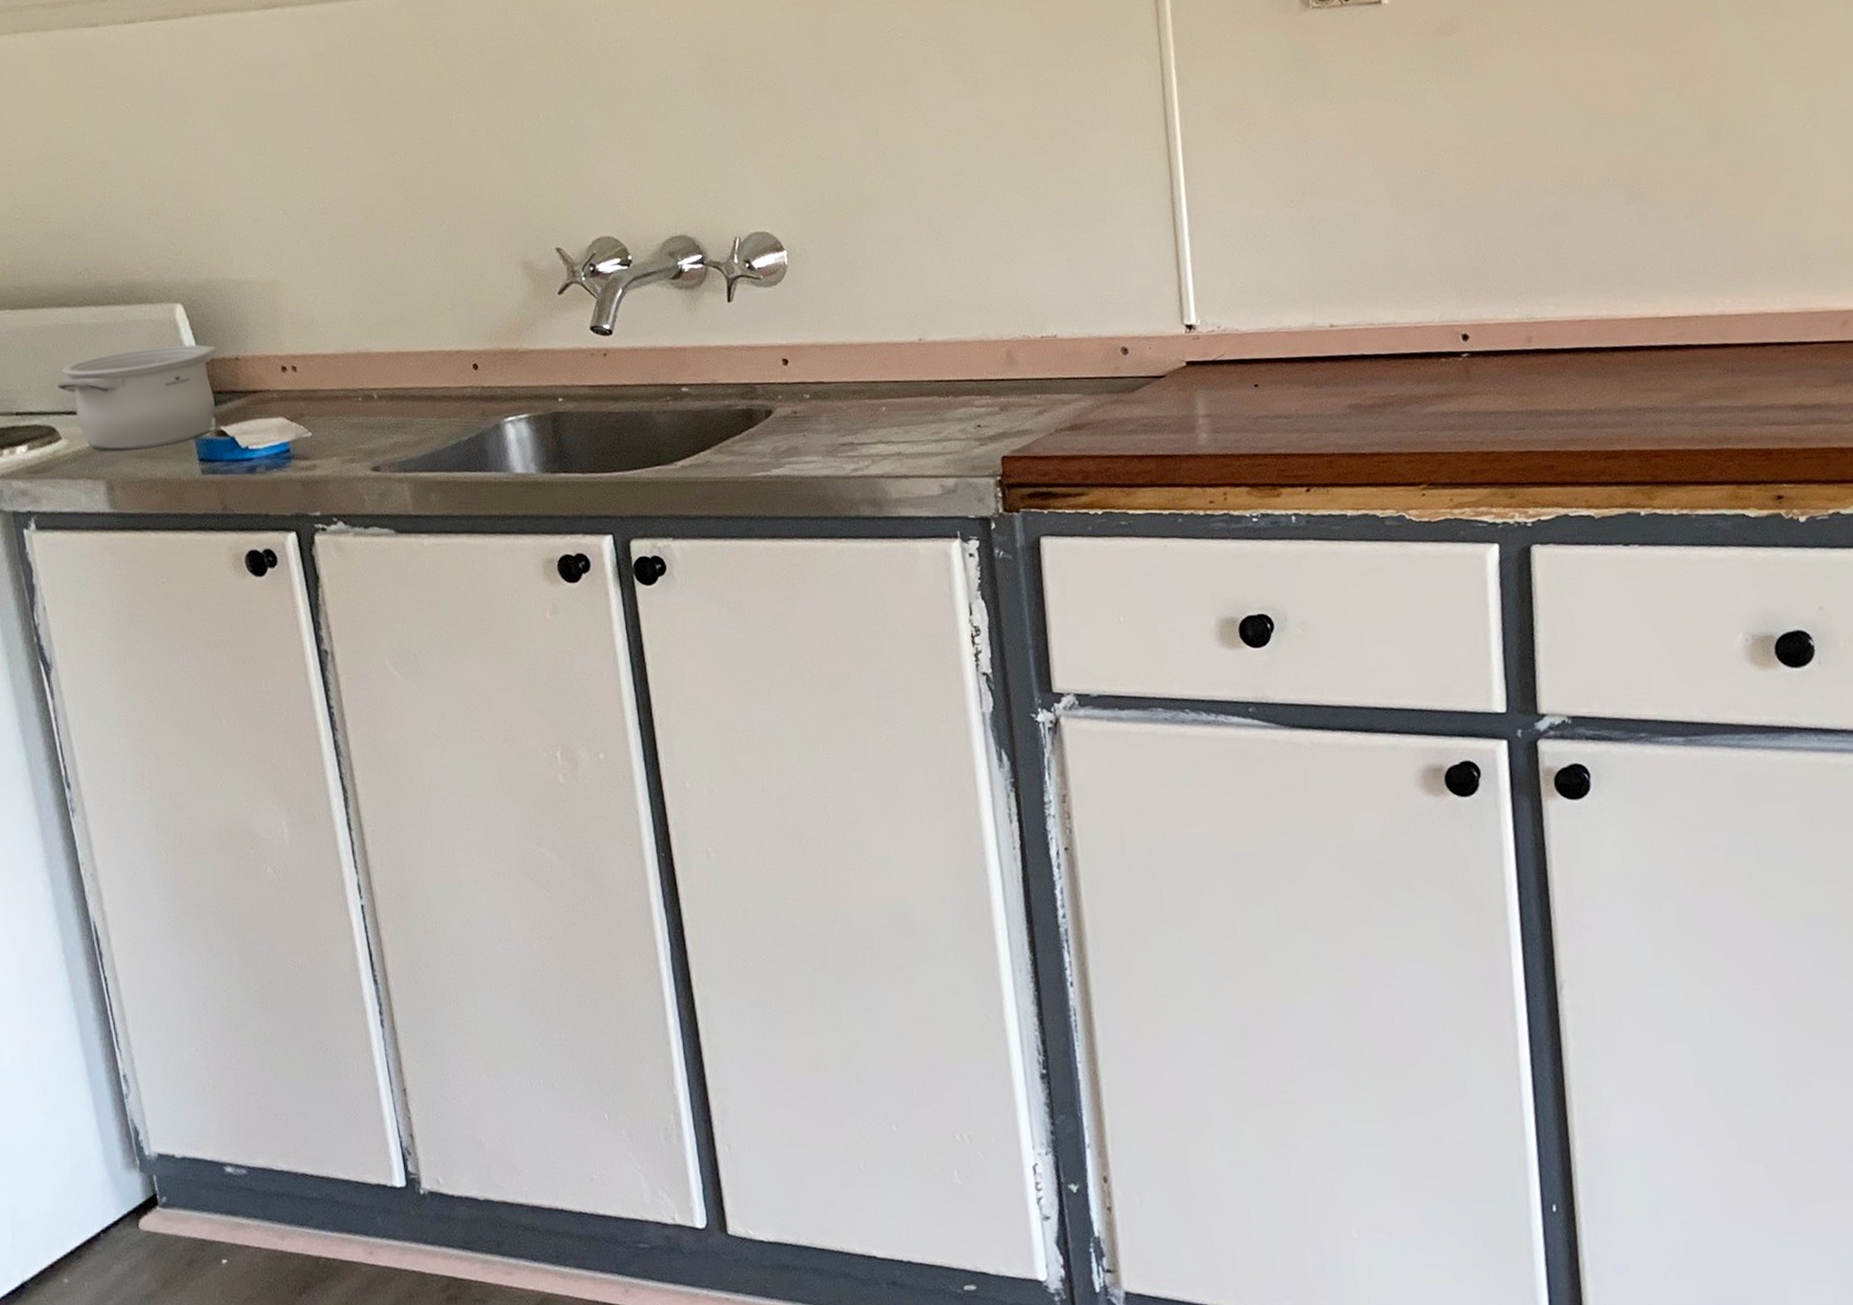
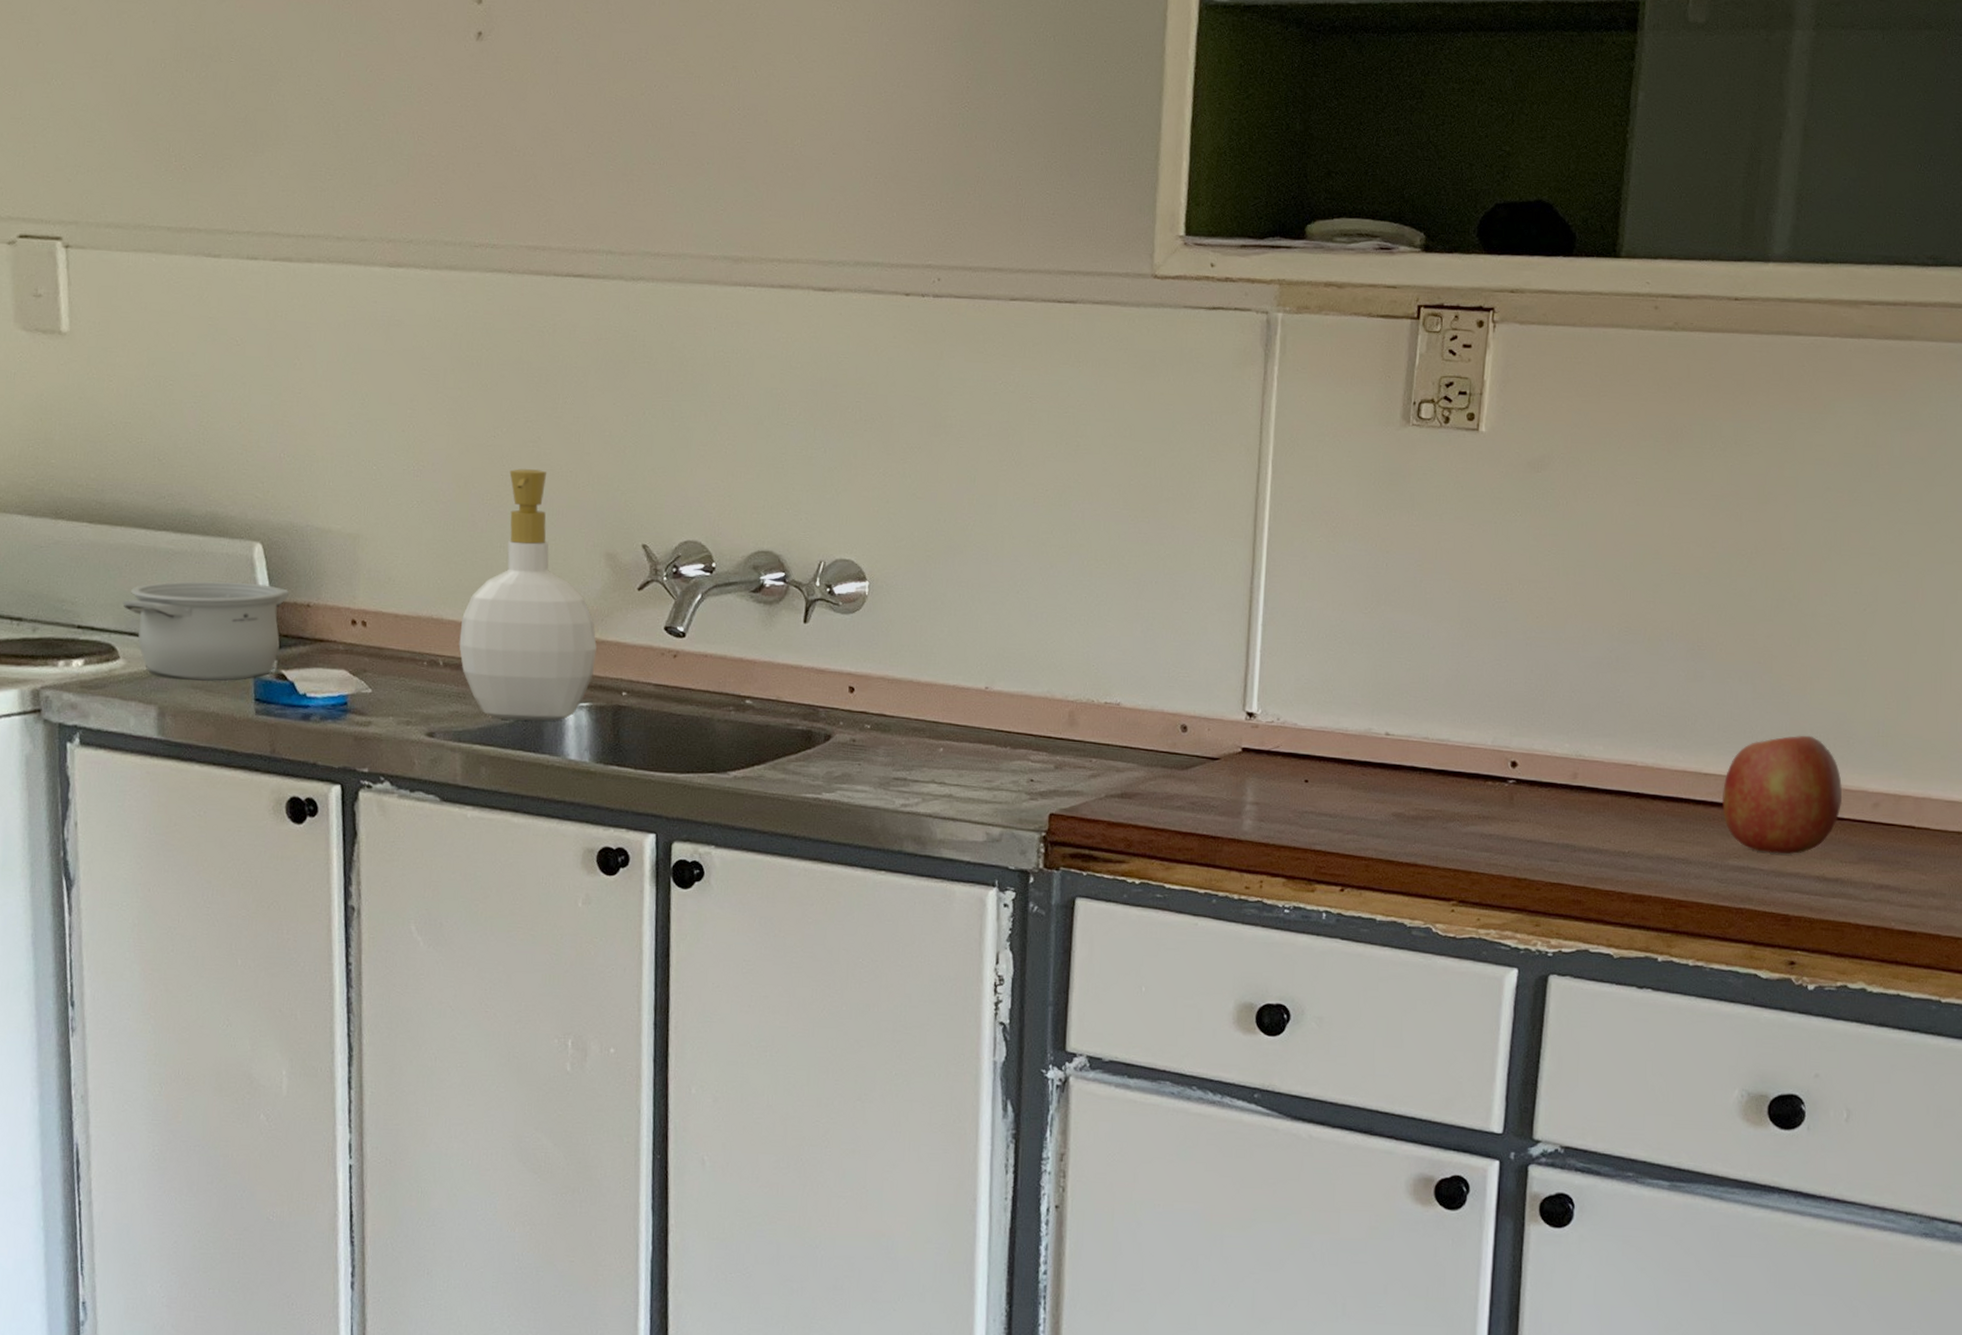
soap bottle: none [389,189,528,444] -> present [459,469,598,722]
fruit: none [1683,262,1809,389] -> present [1721,735,1843,855]

